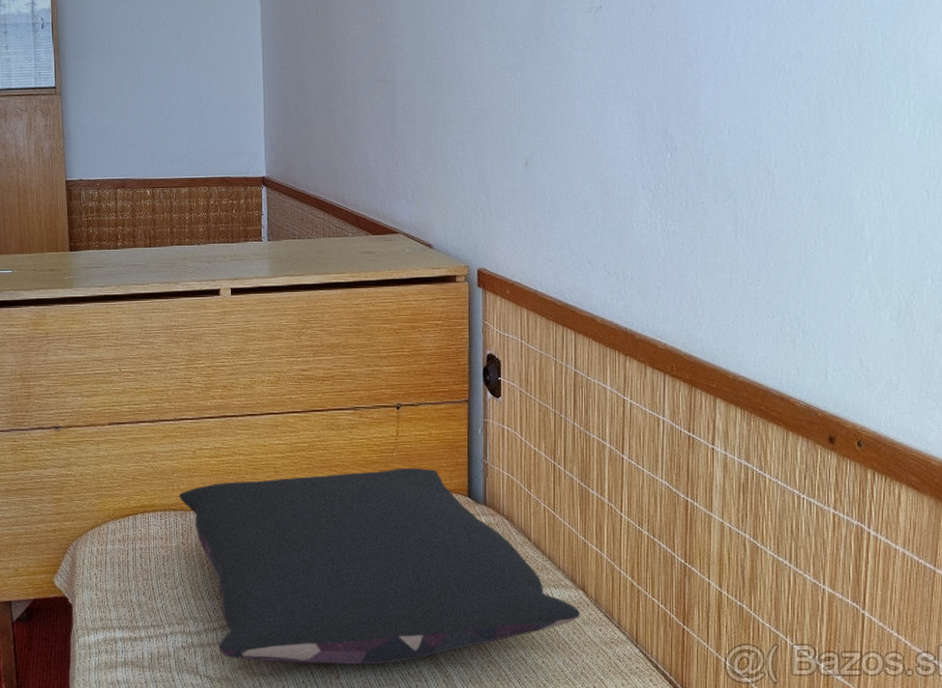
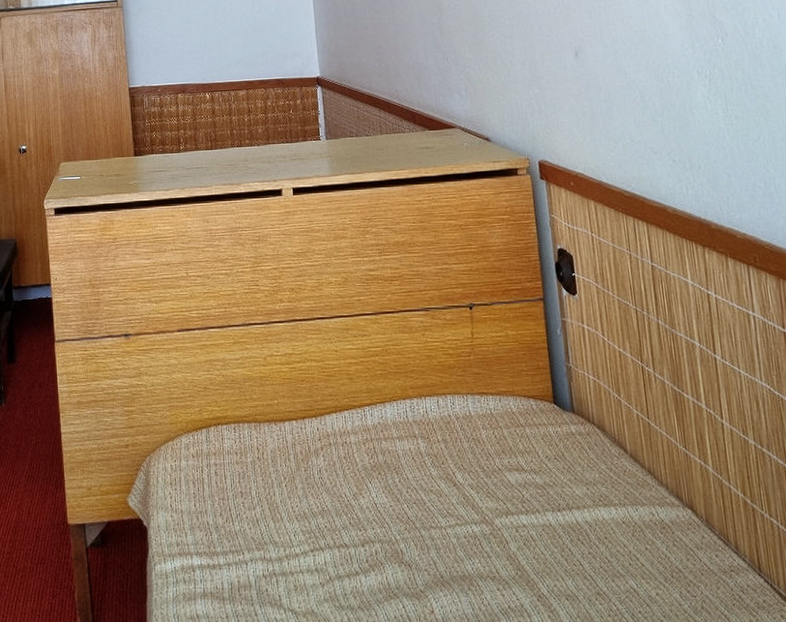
pillow: present [178,467,581,665] -> none [251,372,693,597]

